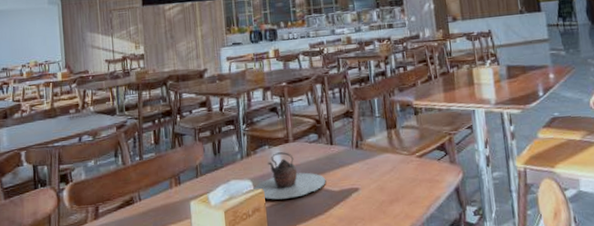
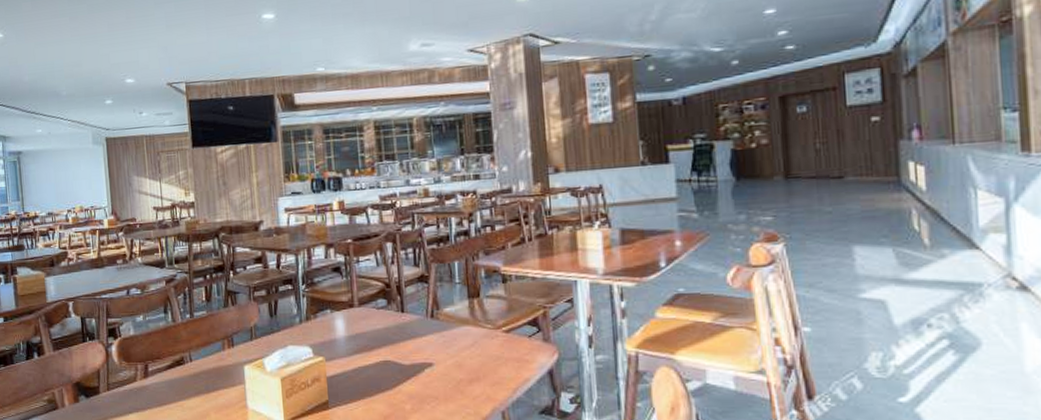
teapot: present [252,152,326,200] -> none [312,318,395,370]

